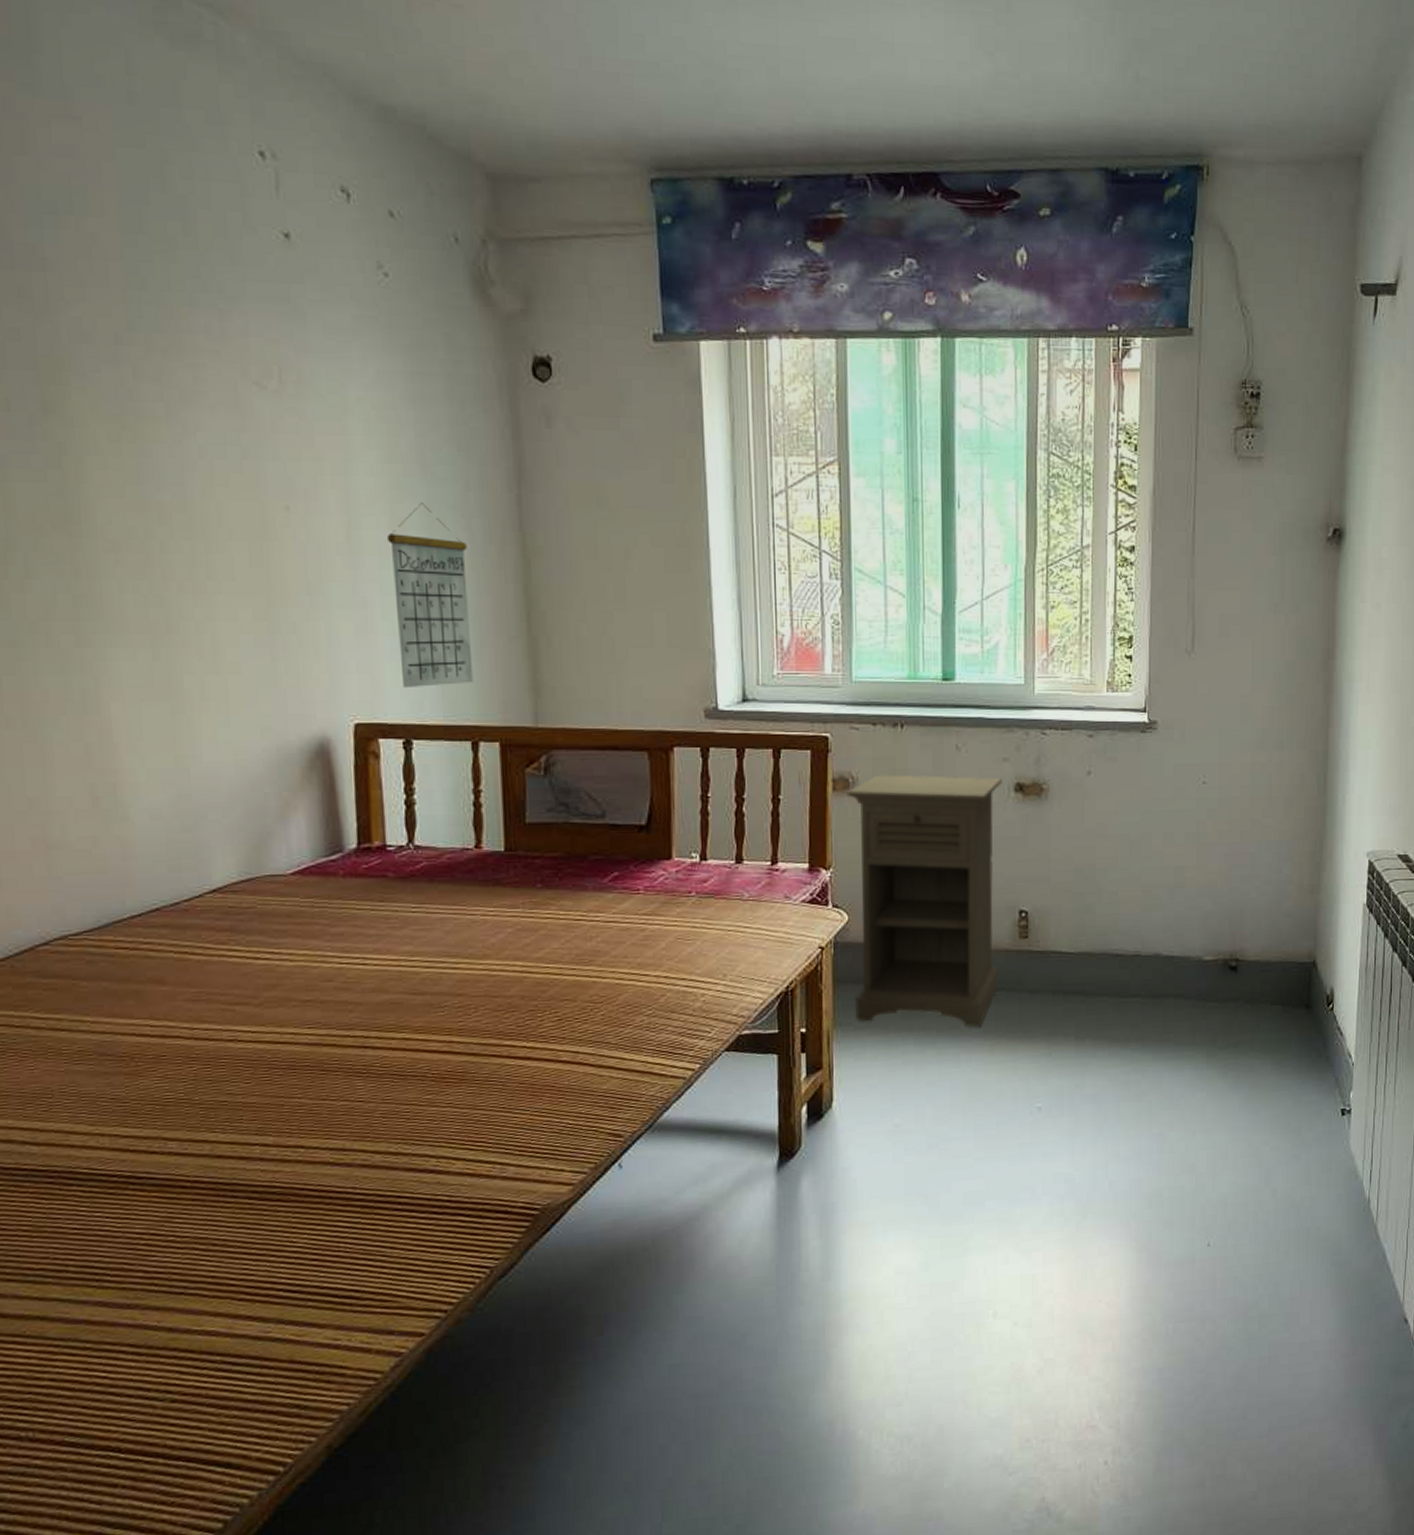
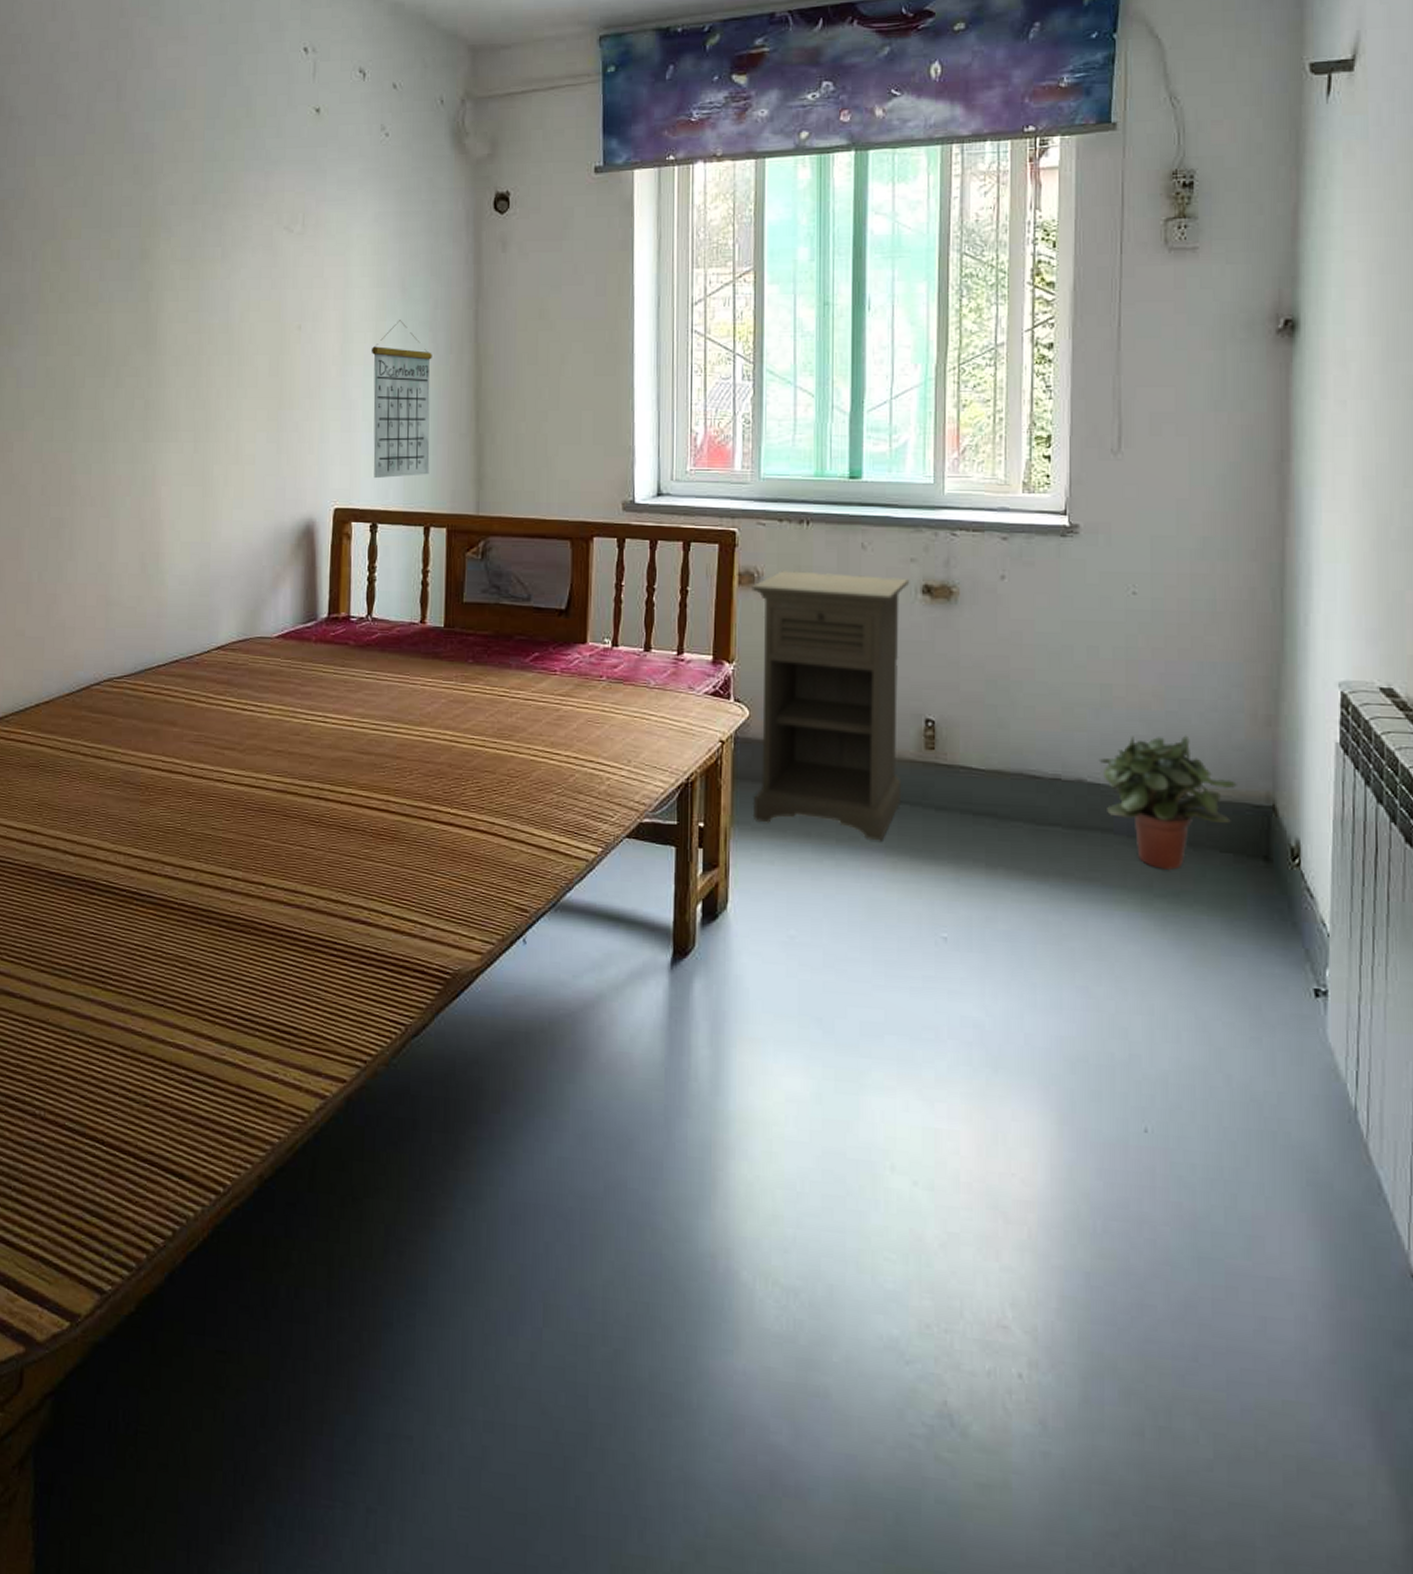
potted plant: none [1173,907,1286,1025] -> present [1099,735,1237,870]

